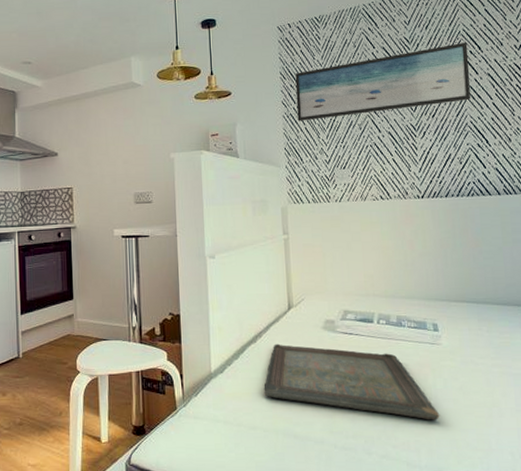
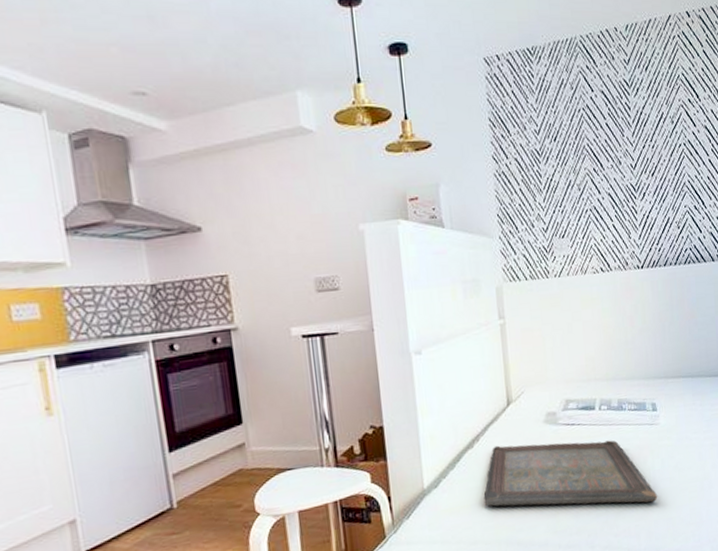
wall art: present [295,41,471,121] -> none [506,88,688,181]

